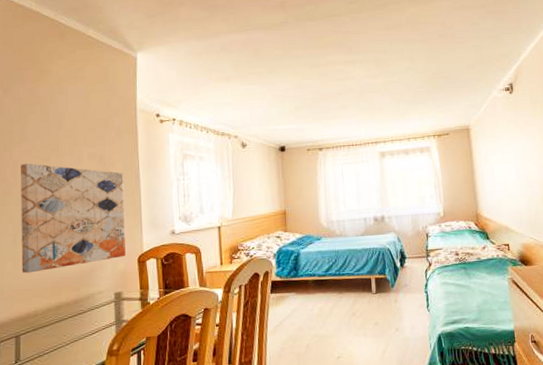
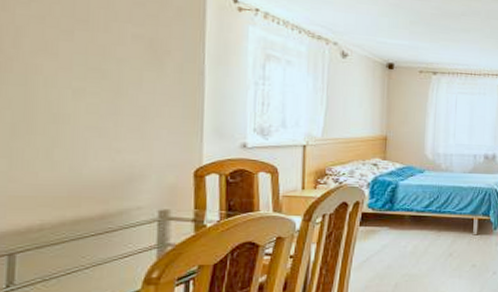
wall art: present [21,163,125,274] -> none [22,32,182,176]

